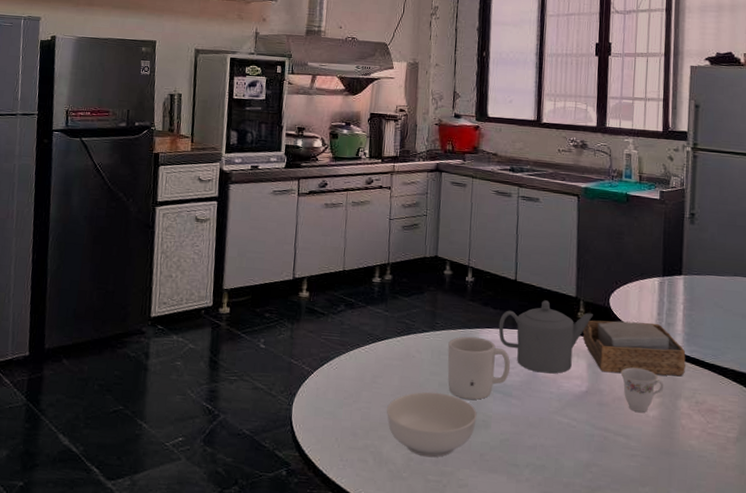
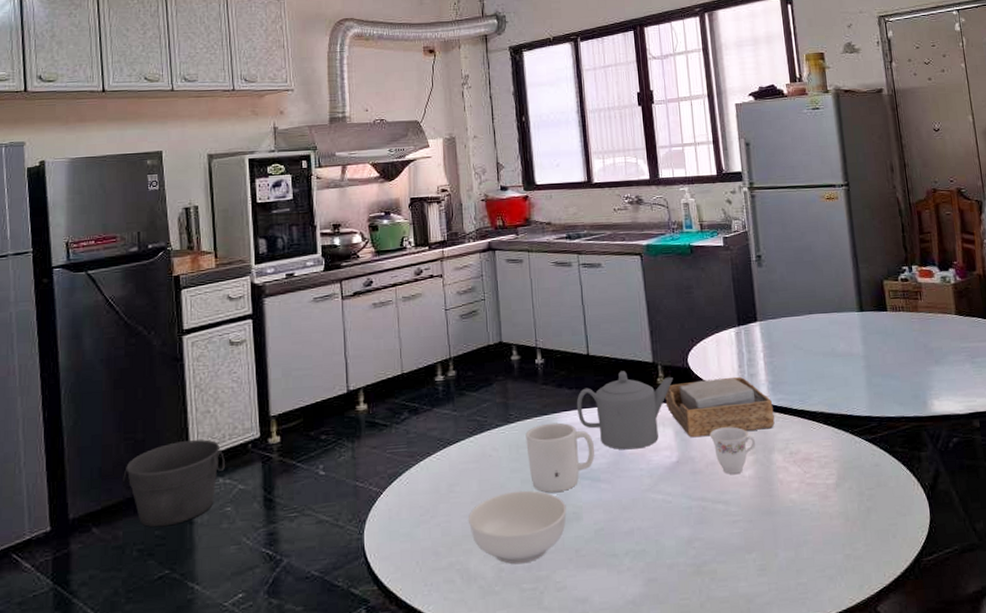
pan: none [93,298,180,369] -> present [123,439,225,528]

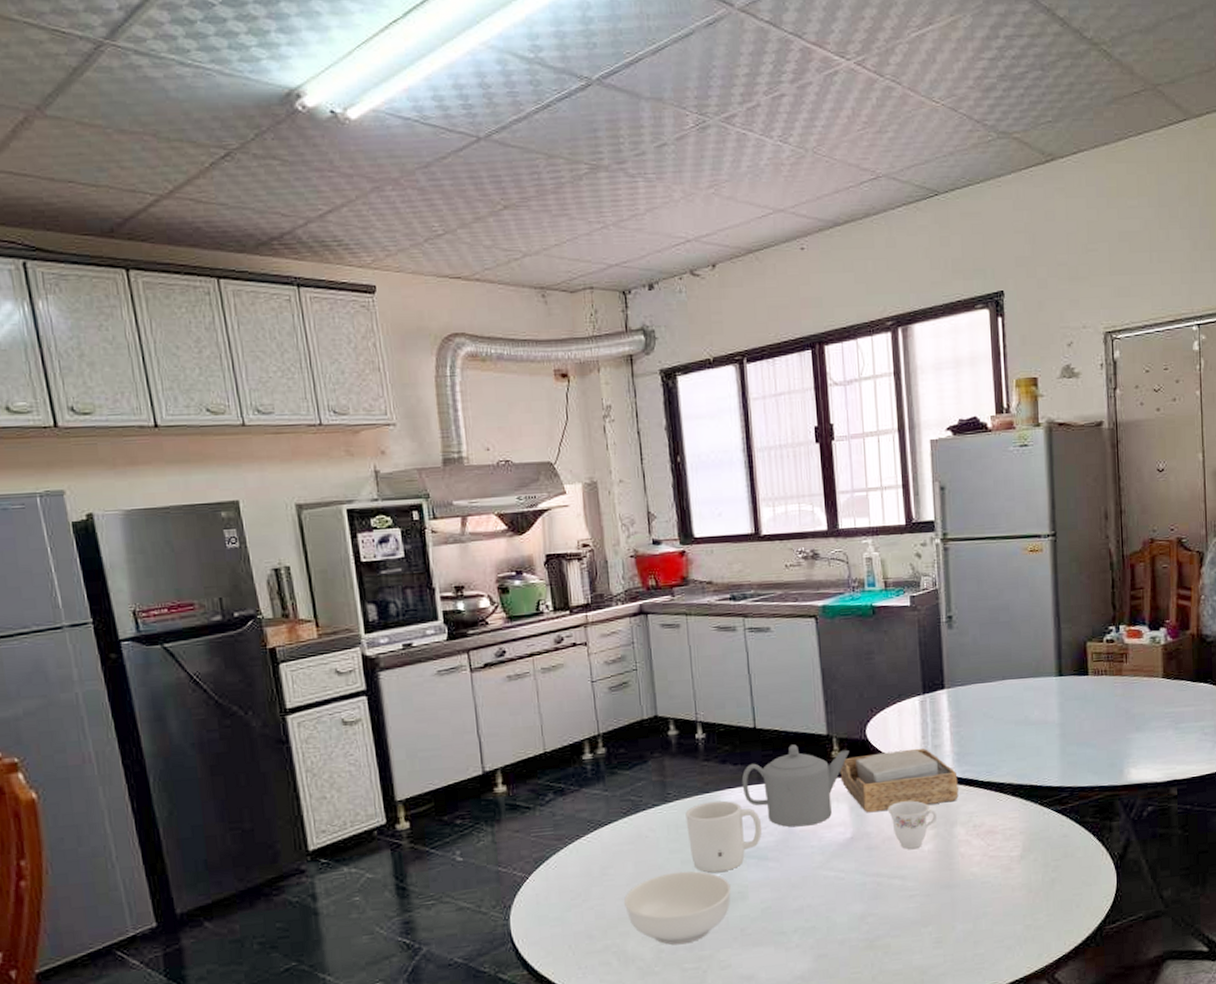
pan: present [123,439,225,528] -> none [233,827,349,920]

